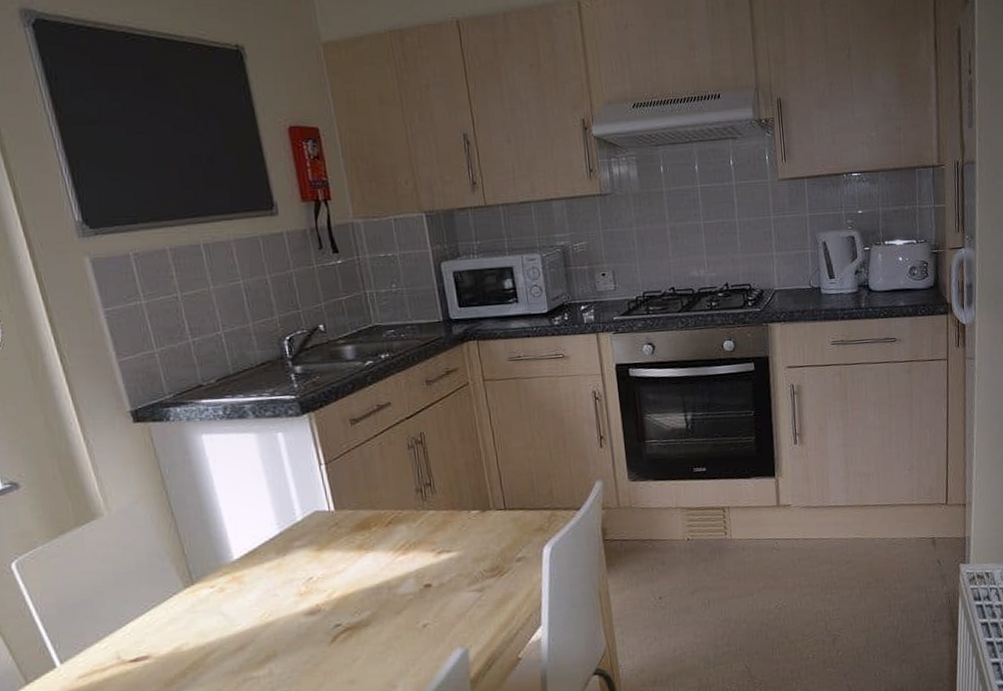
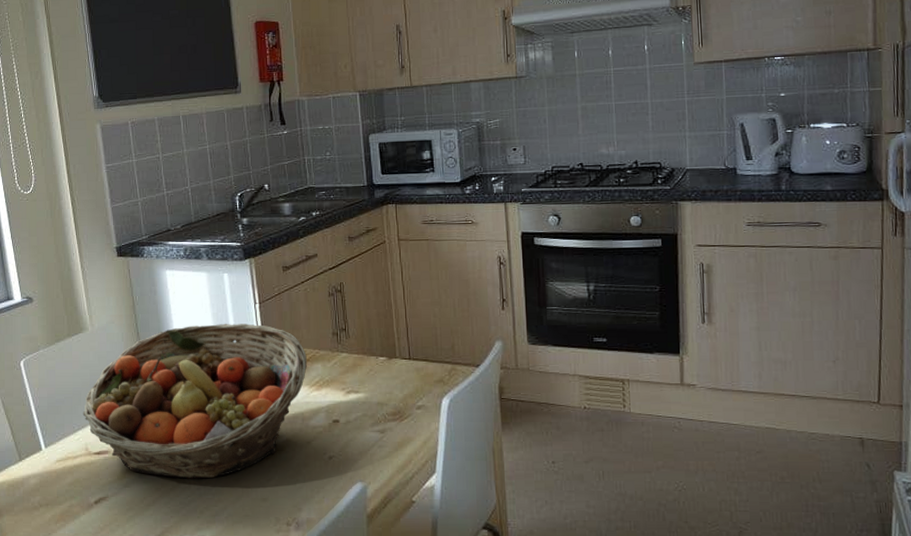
fruit basket: none [108,488,389,676] -> present [83,323,307,479]

